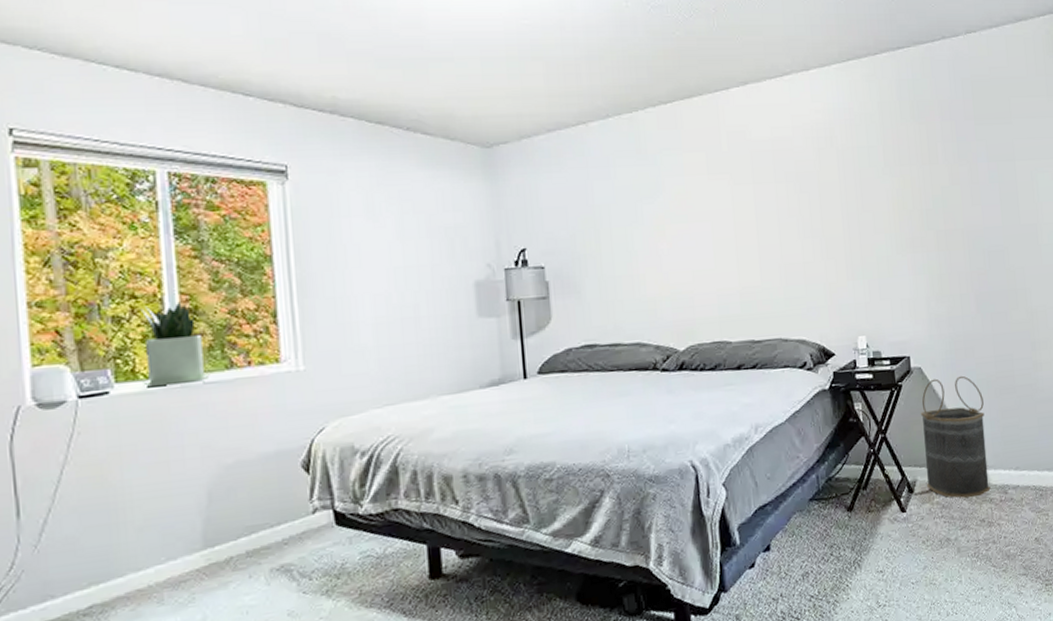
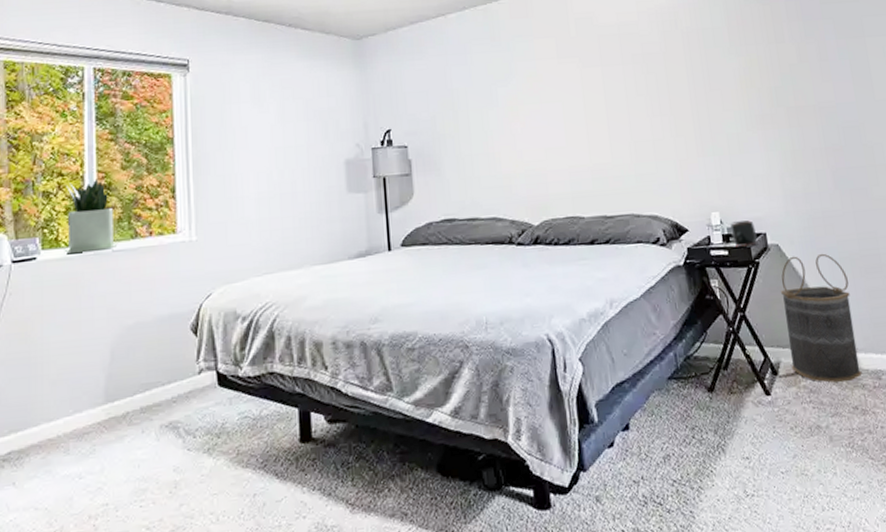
mug: none [876,344,902,371] -> present [730,220,758,247]

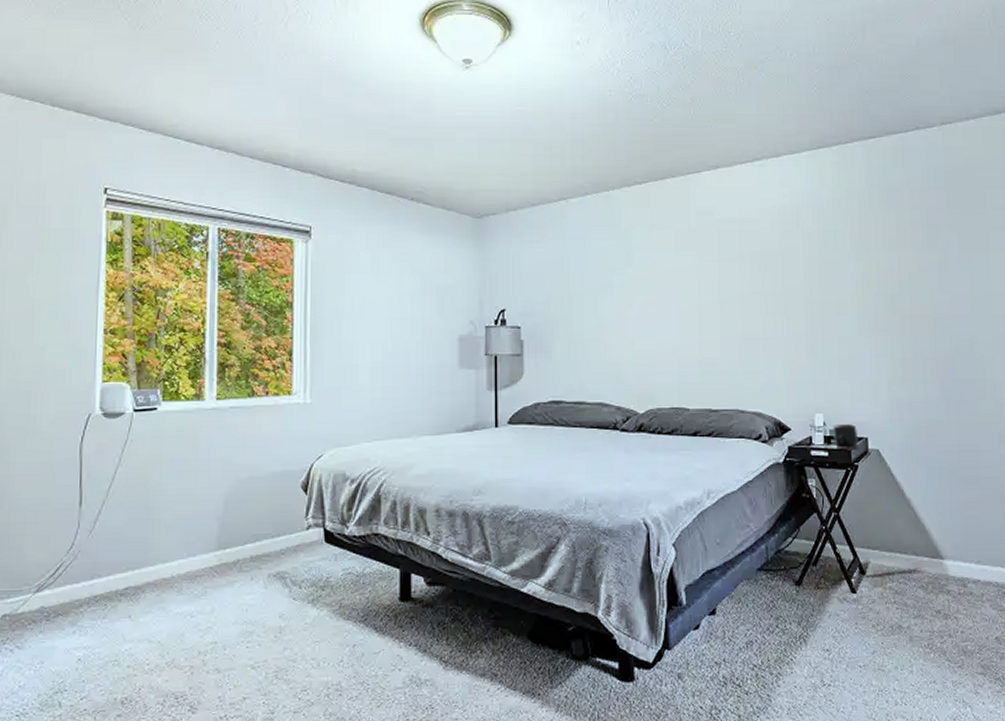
planter: present [64,178,118,255] -> none [183,336,235,407]
basket: present [781,253,862,383] -> none [877,461,948,586]

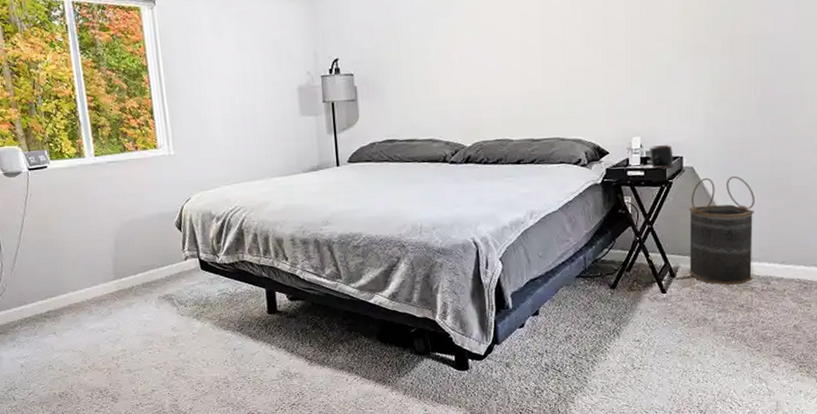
basket: none [877,461,948,586] -> present [688,175,755,285]

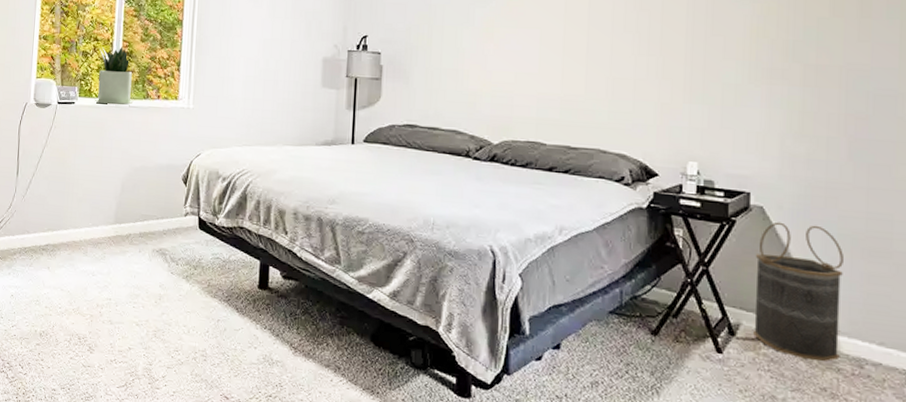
planter: none [63,101,111,164] -> present [94,46,134,106]
mug: present [649,145,674,169] -> none [708,175,739,203]

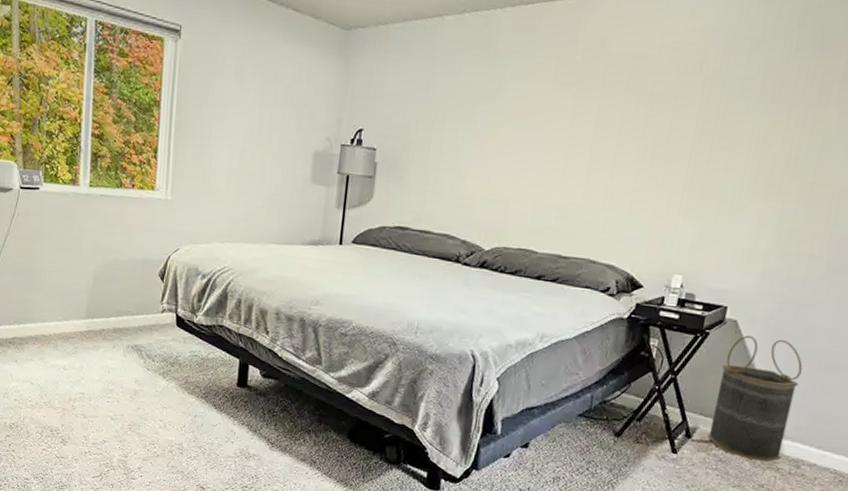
planter: present [94,46,134,106] -> none [61,127,106,194]

